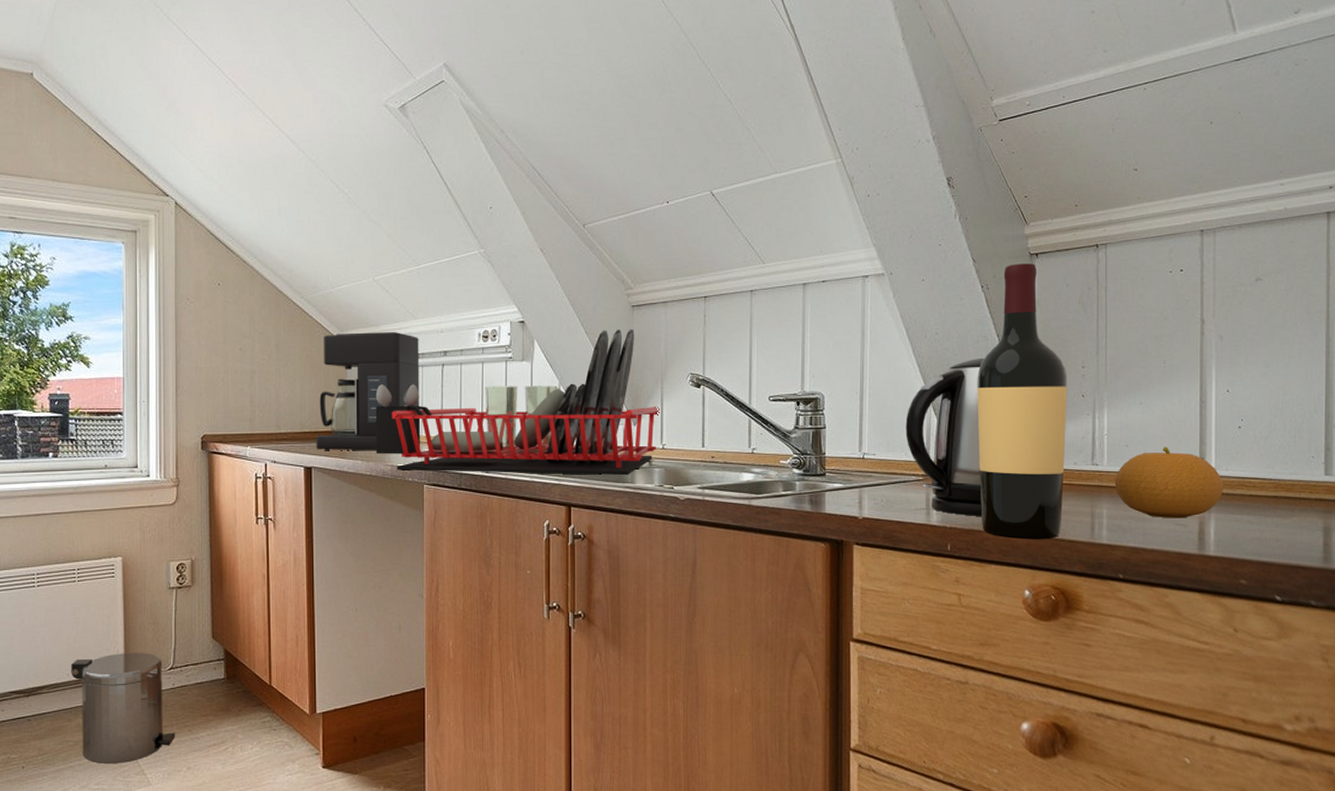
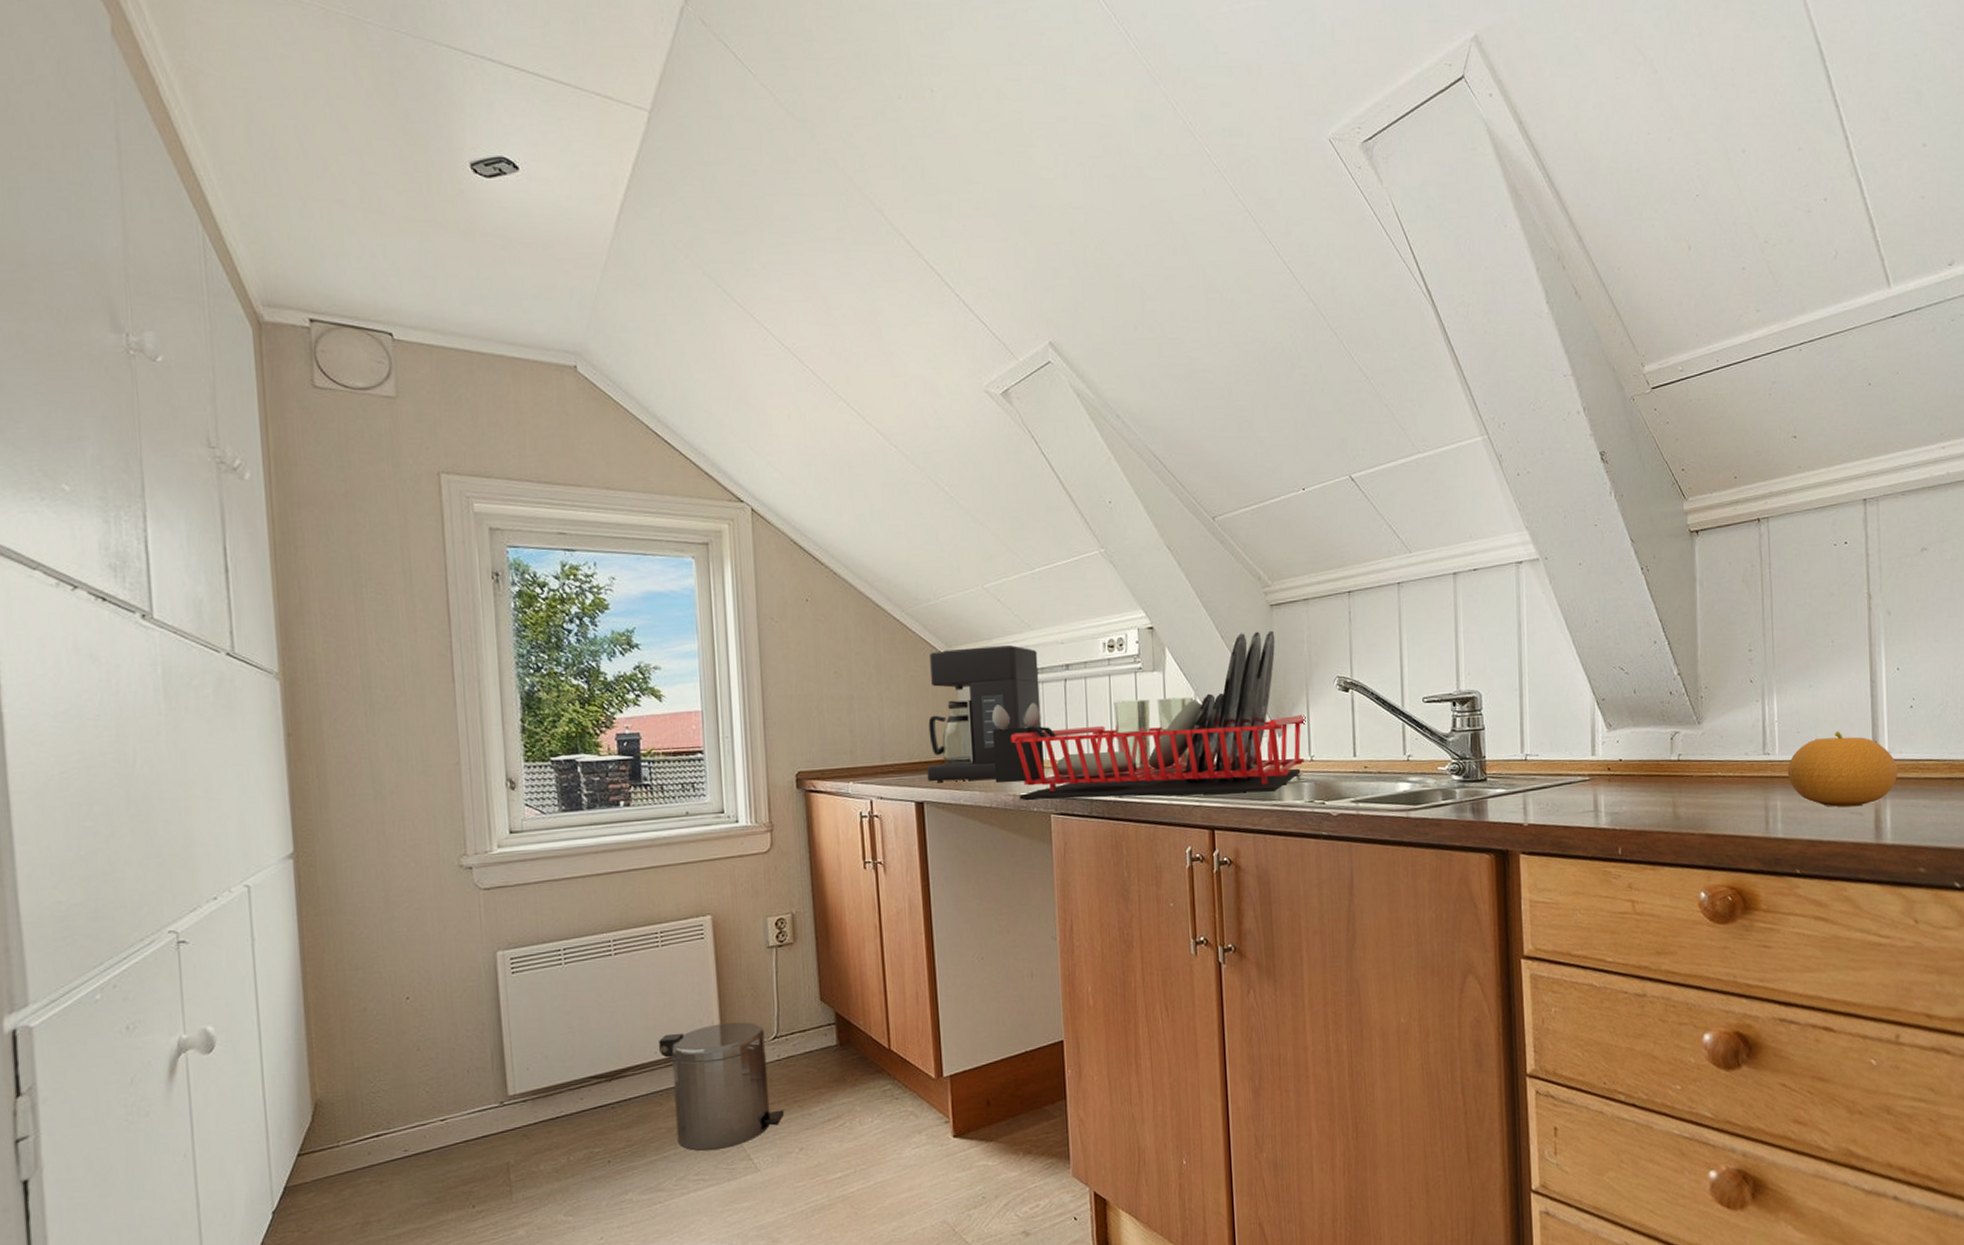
kettle: present [905,357,984,516] -> none [1568,645,1652,816]
wine bottle: present [977,264,1067,540] -> none [1641,541,1736,839]

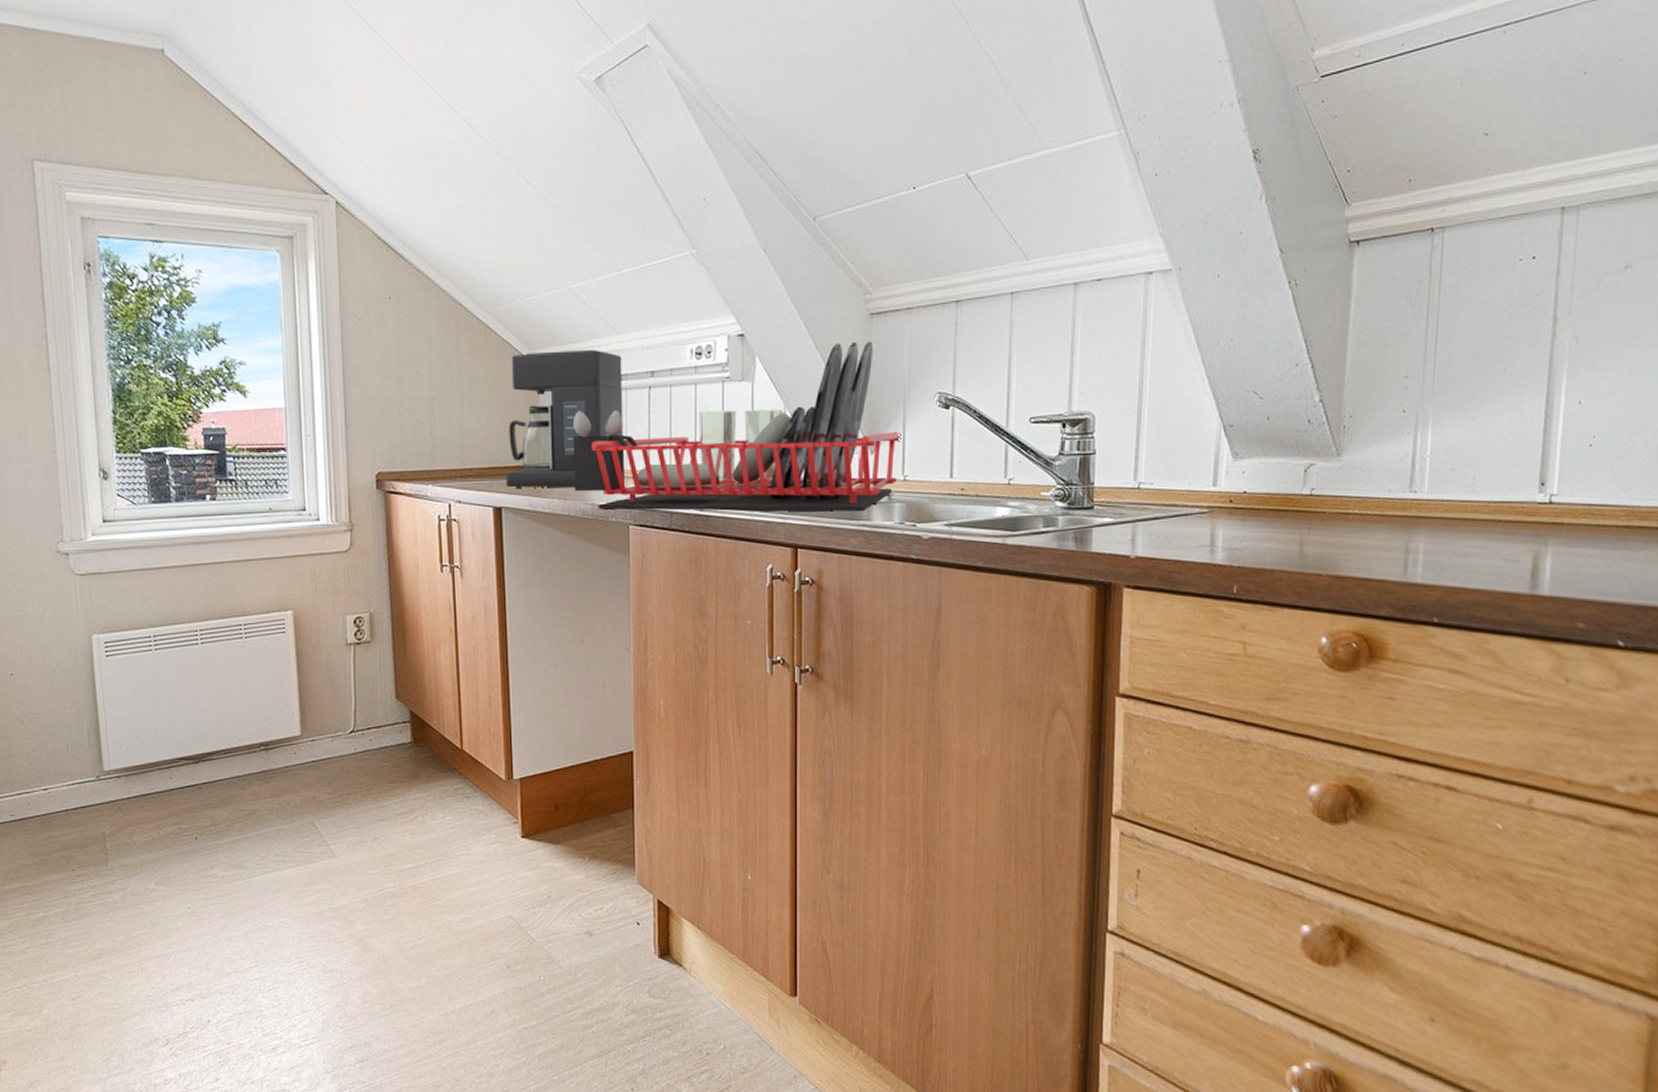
trash can: present [659,1022,785,1151] -> none [242,715,360,834]
fruit: present [1787,731,1898,808] -> none [1435,469,1566,554]

